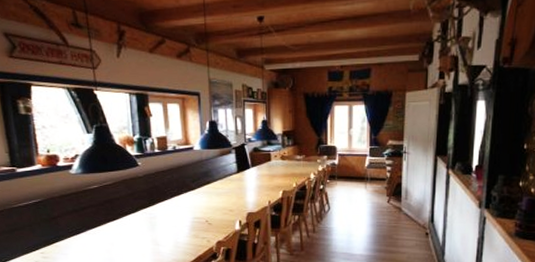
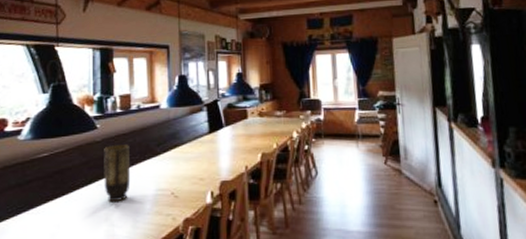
vase: none [146,180,171,227] -> present [104,145,131,203]

